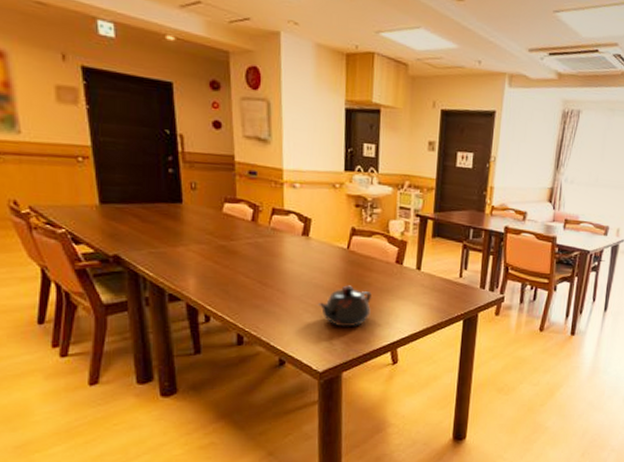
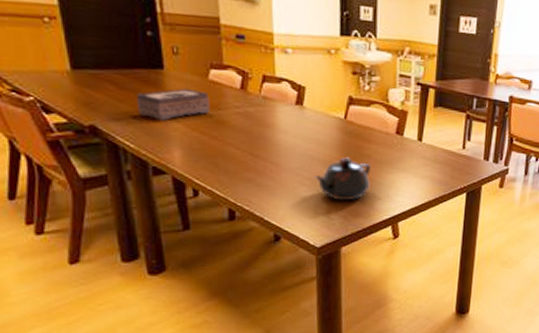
tissue box: none [156,220,223,250] -> present [136,88,209,120]

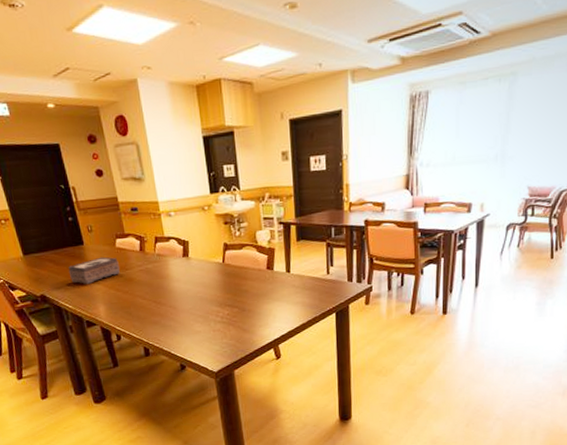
teapot: present [313,157,371,201] -> none [204,294,251,332]

